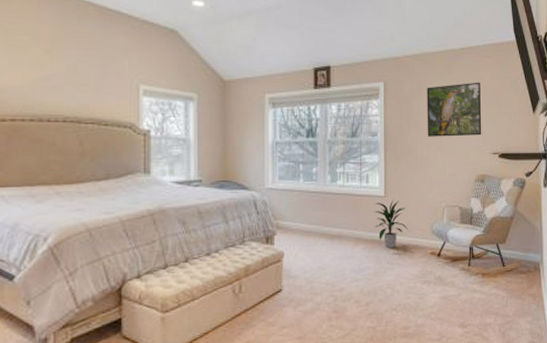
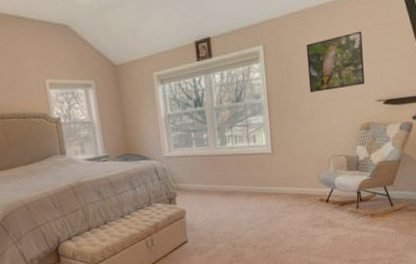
indoor plant: present [373,199,408,249] -> none [262,154,297,199]

